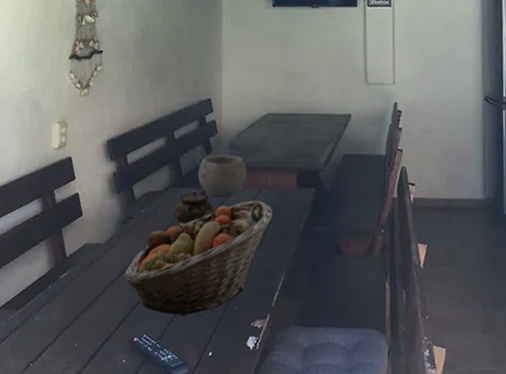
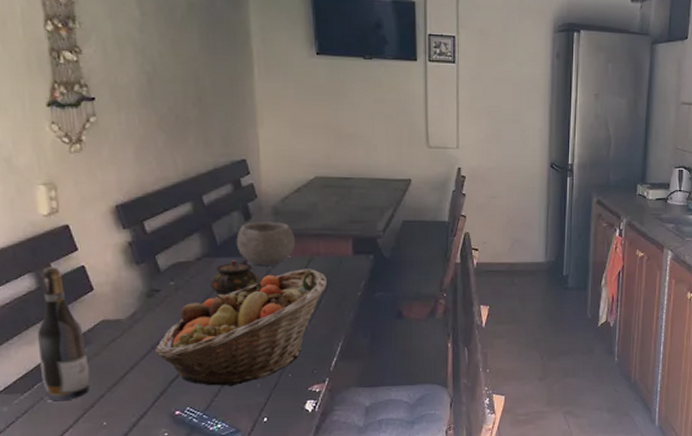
wine bottle: none [34,193,71,320] -> present [37,267,90,401]

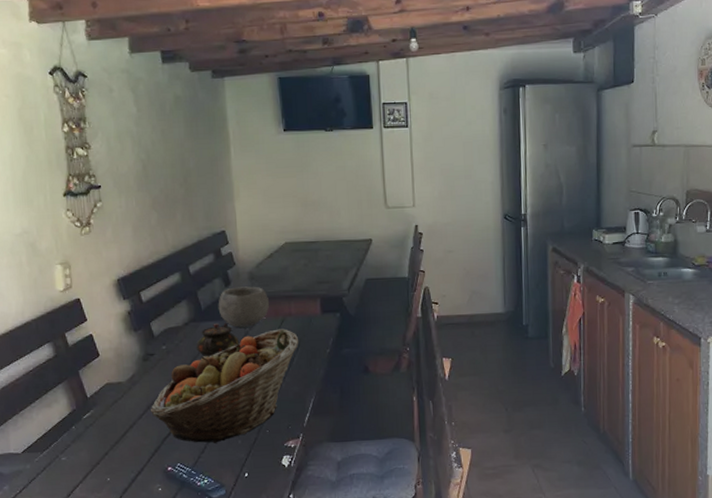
wine bottle: present [37,267,90,401] -> none [54,336,96,459]

